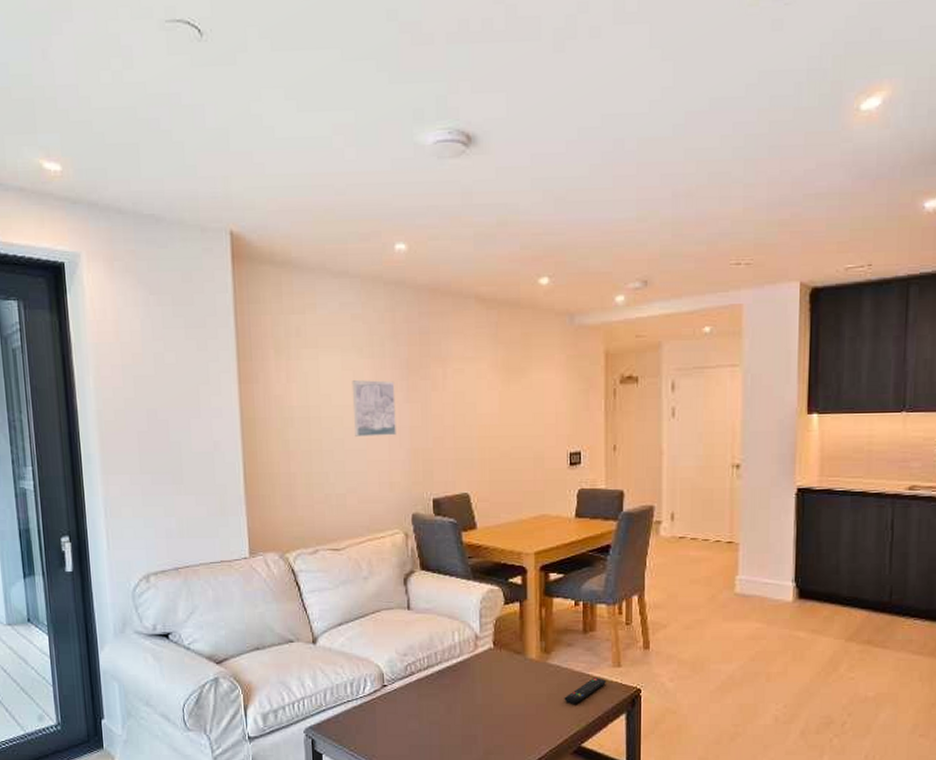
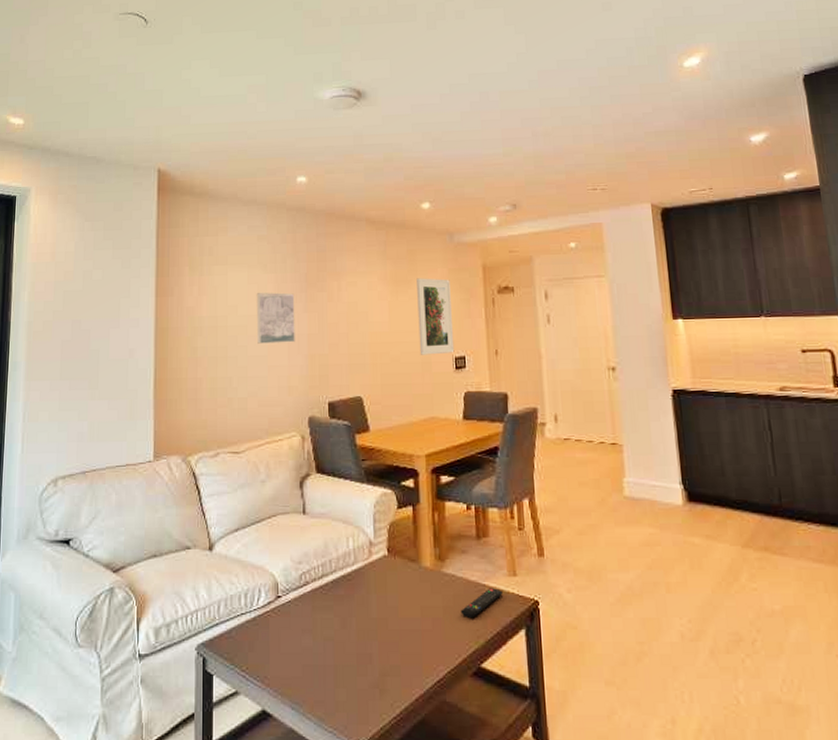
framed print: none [531,365,570,450] -> present [417,278,455,355]

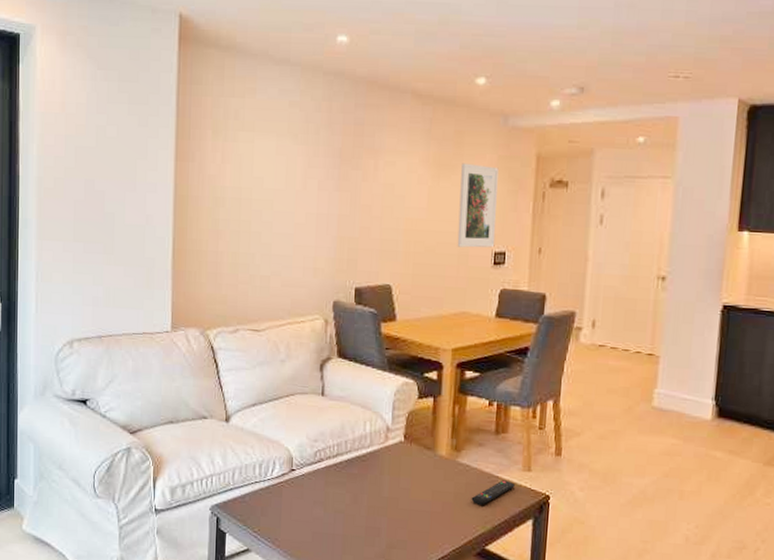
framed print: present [256,292,295,344] -> none [284,166,327,223]

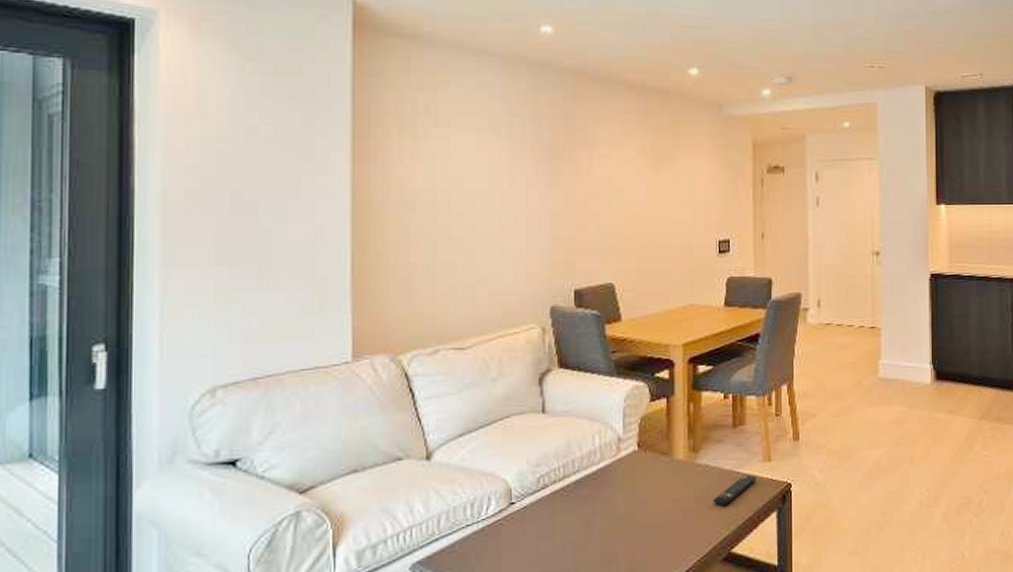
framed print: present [457,163,499,248] -> none [680,153,719,238]

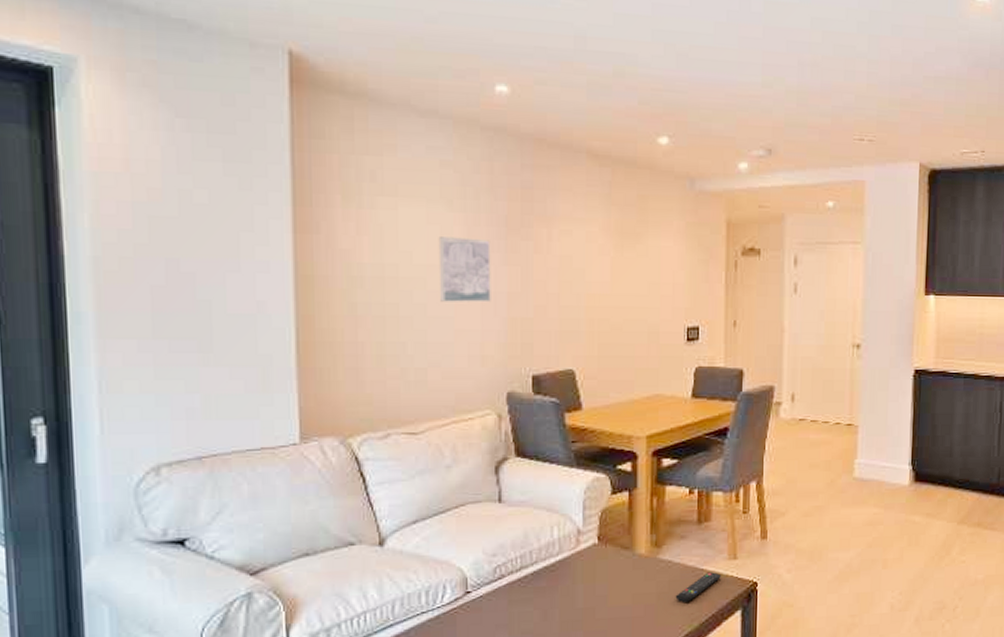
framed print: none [487,163,536,223] -> present [438,237,491,303]

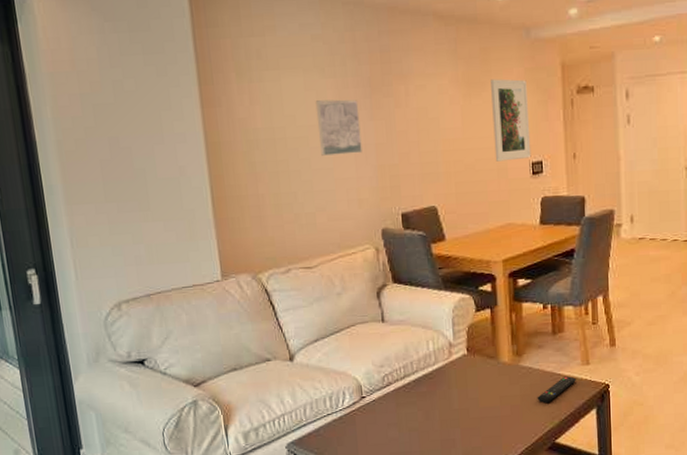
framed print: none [646,231,688,324] -> present [491,79,532,162]

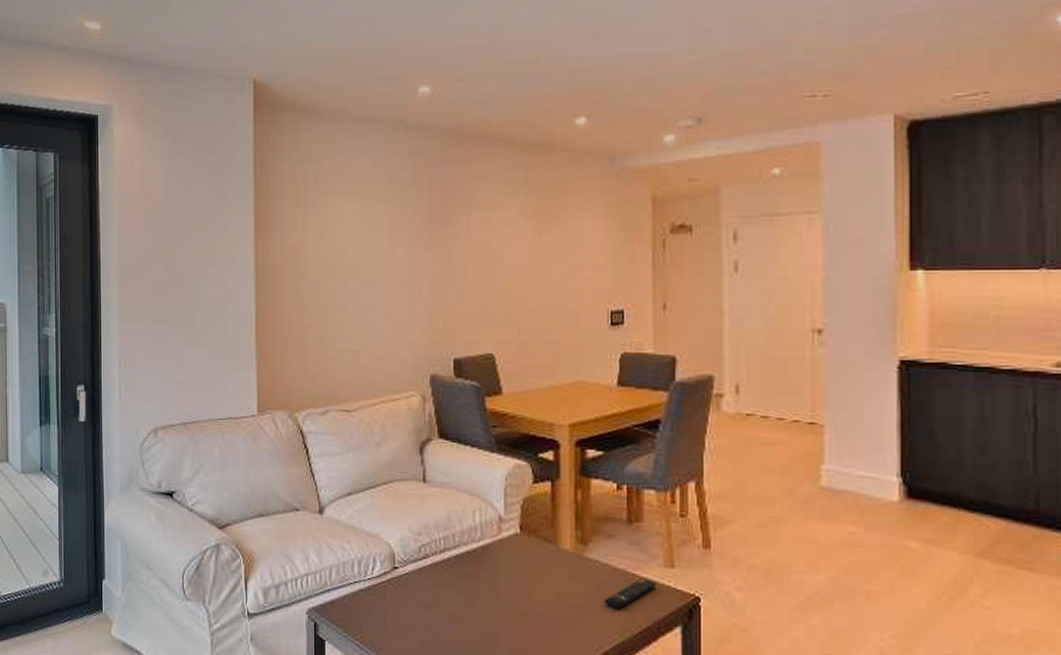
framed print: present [315,99,362,156] -> none [369,229,415,289]
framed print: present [491,79,532,162] -> none [566,213,611,308]

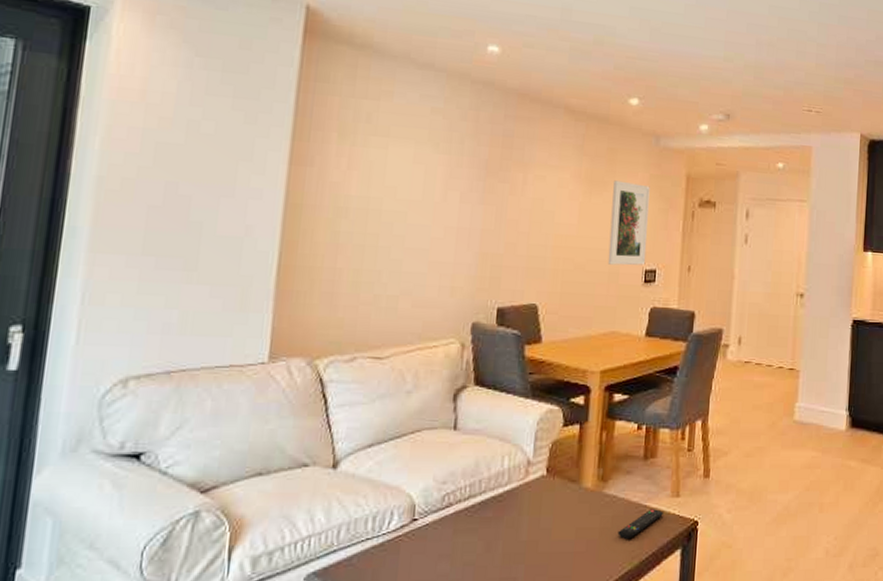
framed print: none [566,213,611,308] -> present [607,180,650,266]

